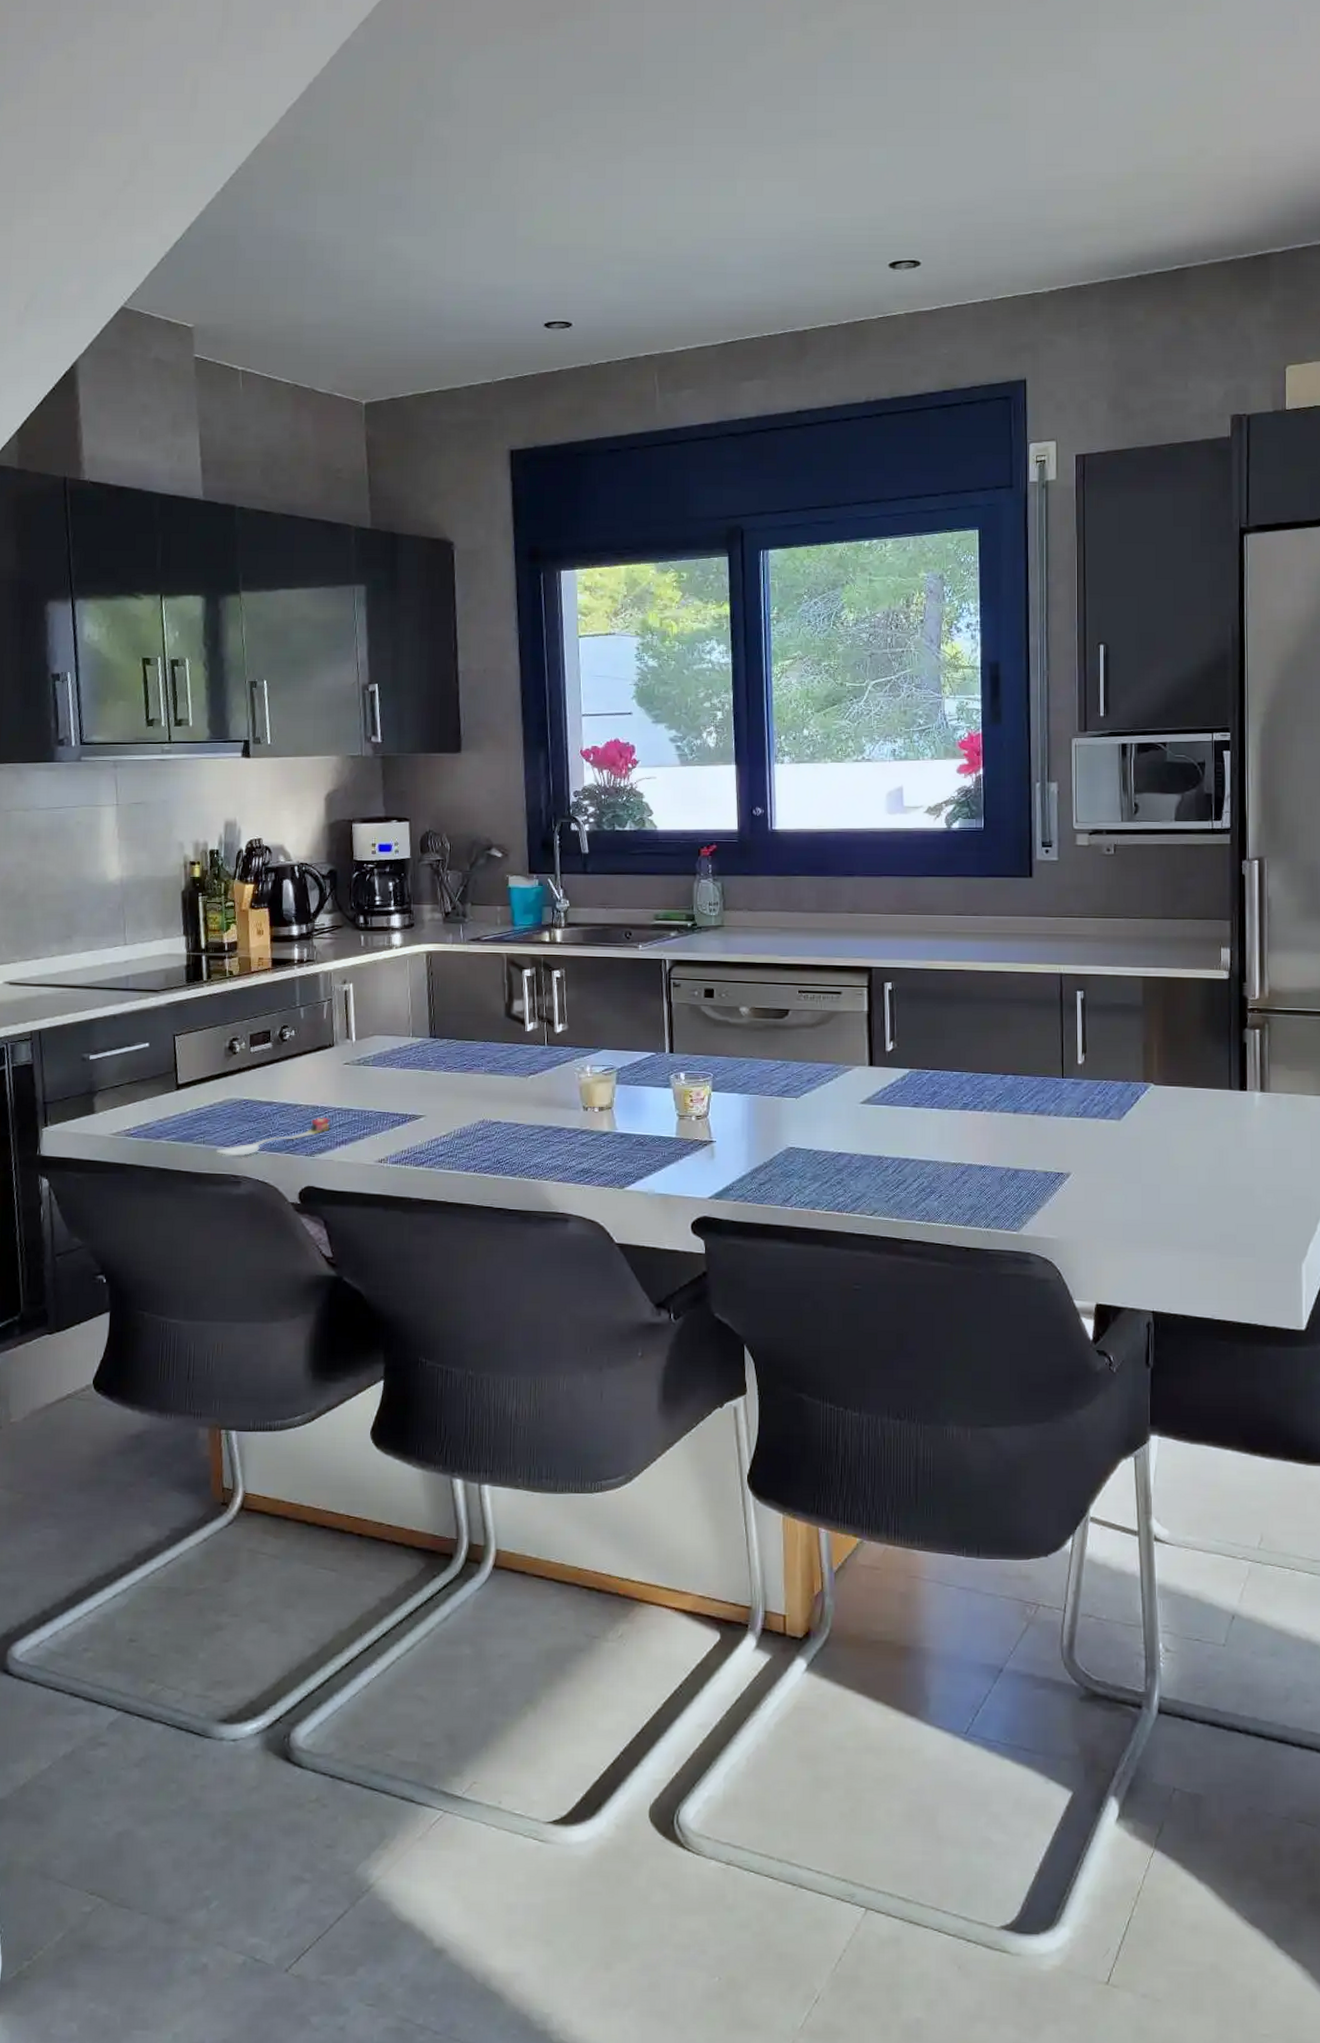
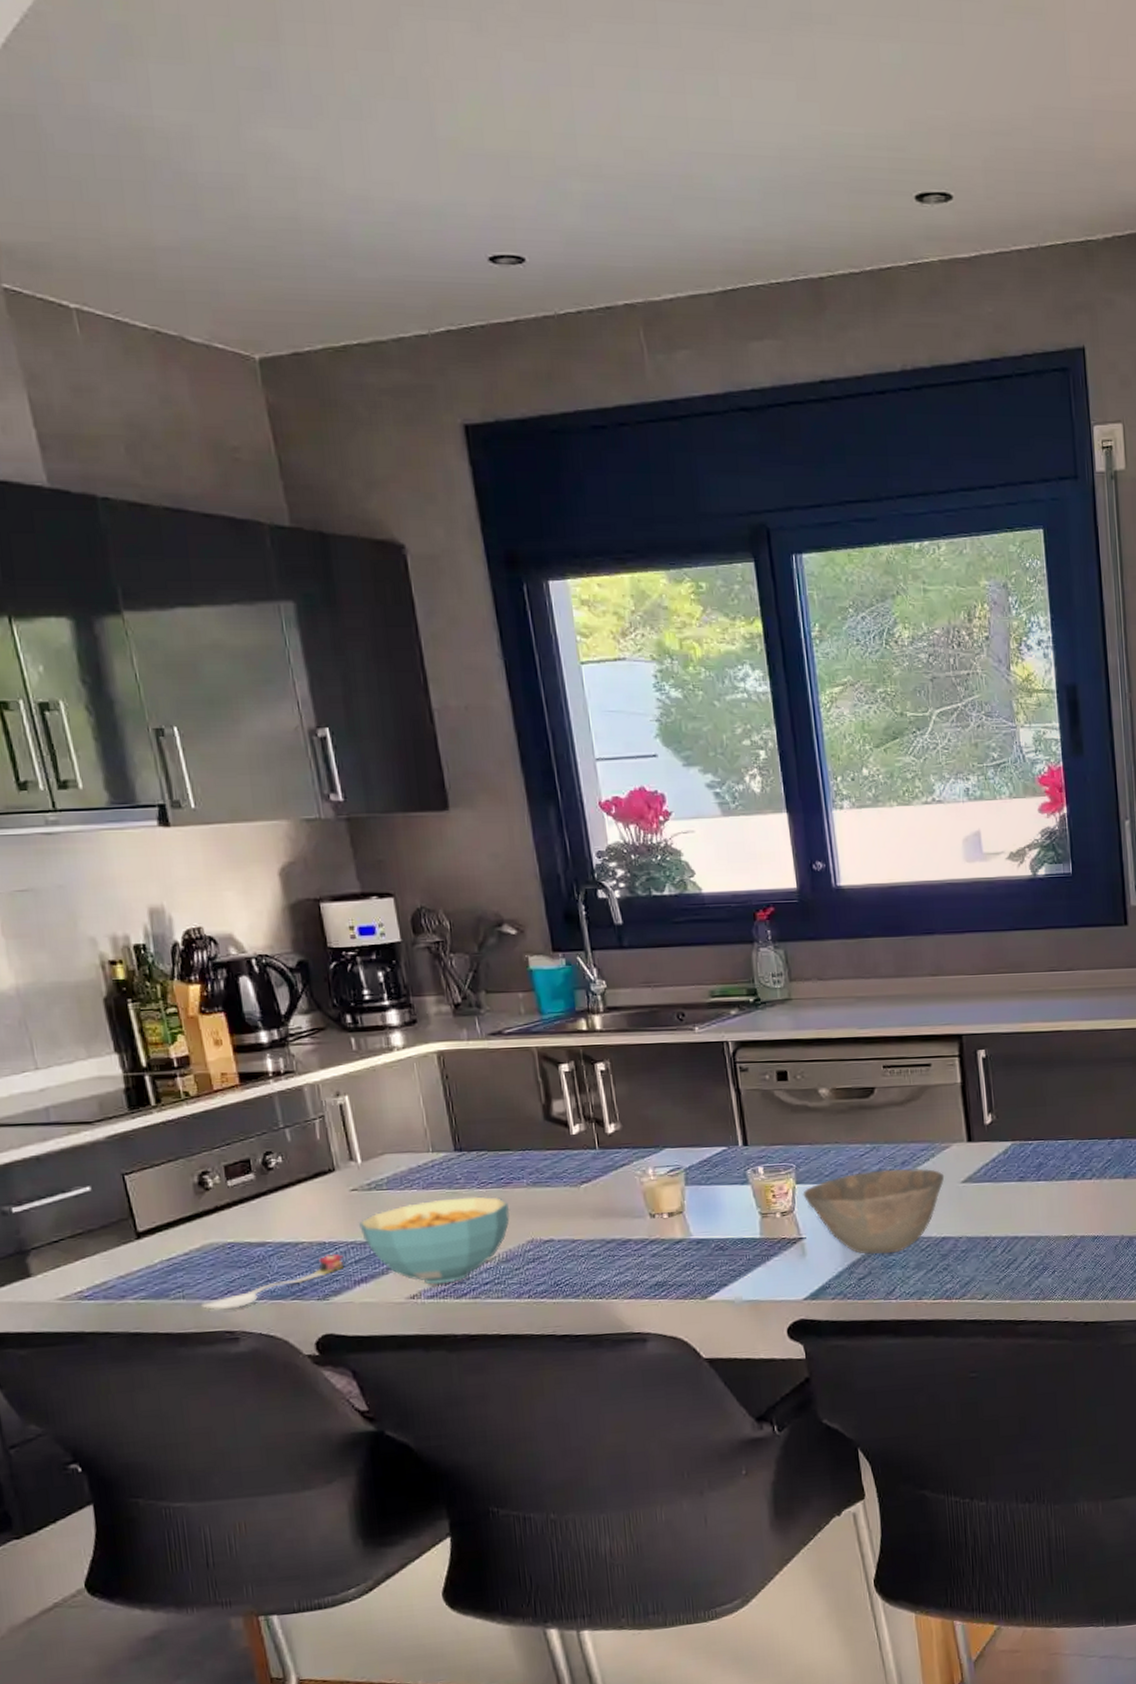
cereal bowl: none [347,1078,468,1152] -> present [359,1196,510,1285]
bowl: none [717,1085,846,1163] -> present [803,1168,945,1254]

